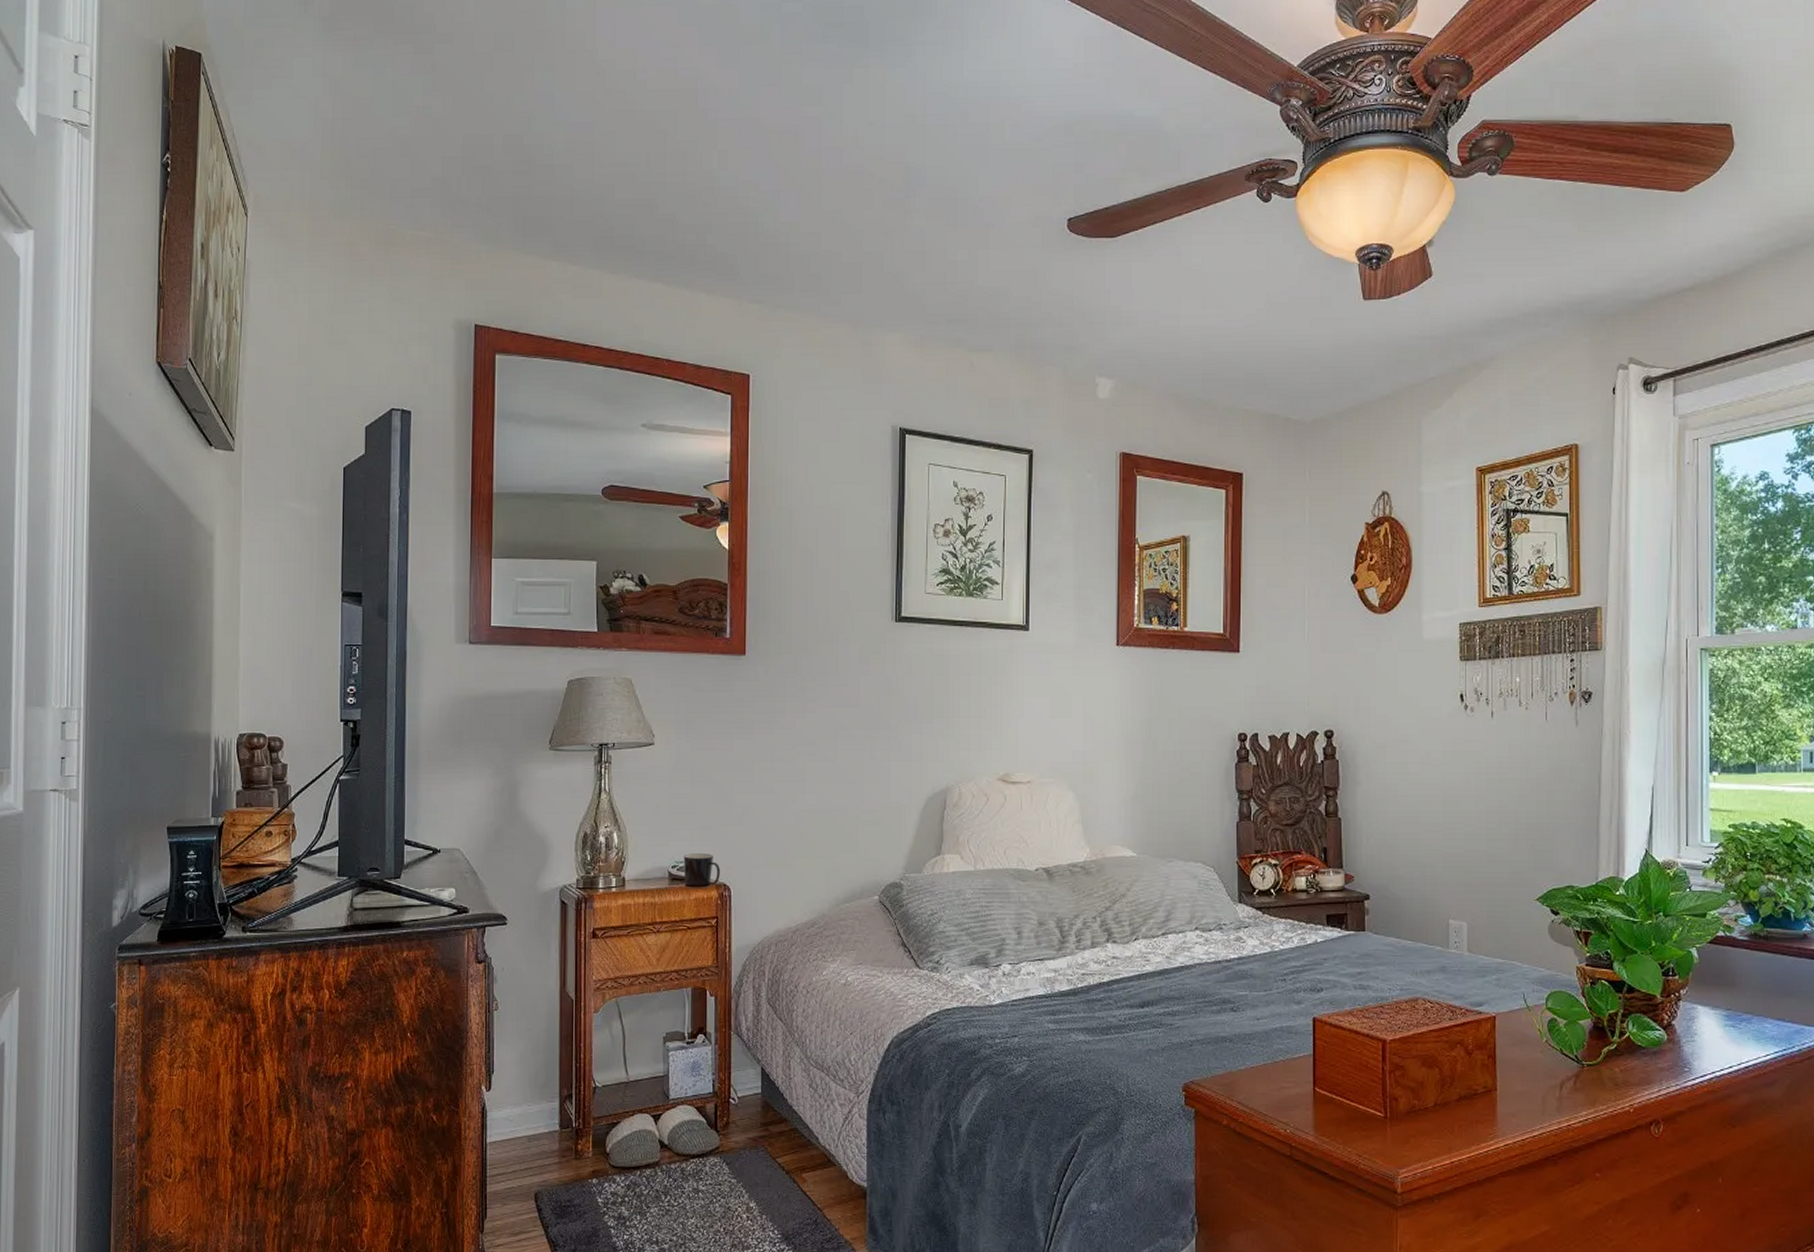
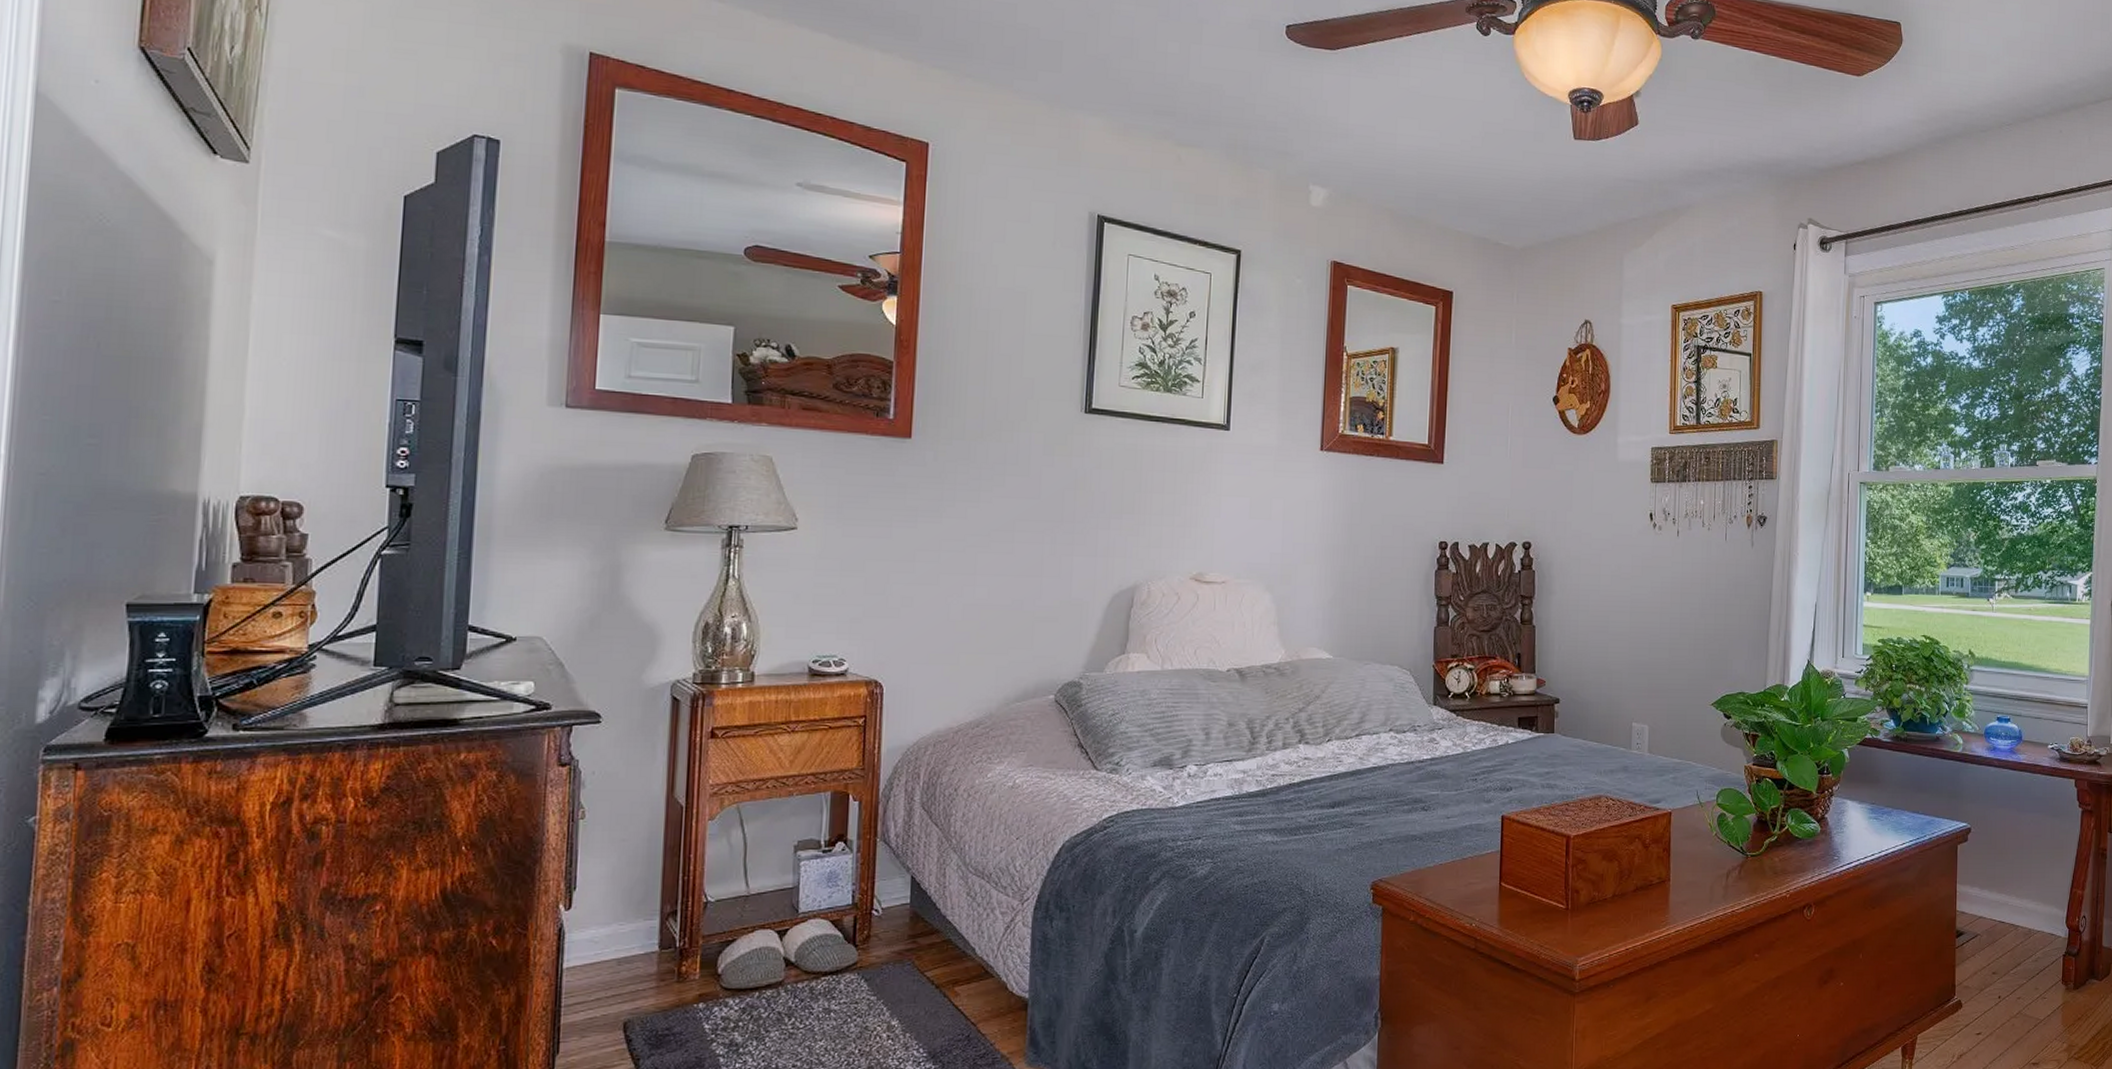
mug: present [683,853,721,891] -> none [826,647,872,688]

